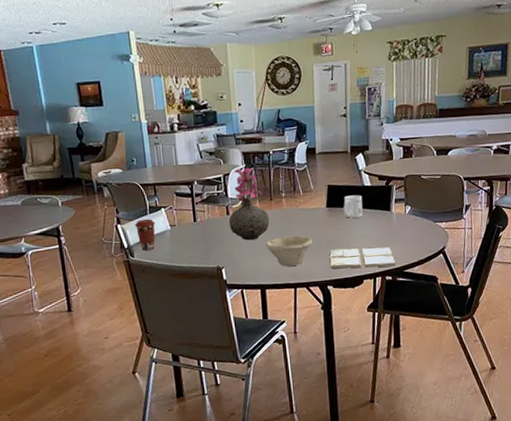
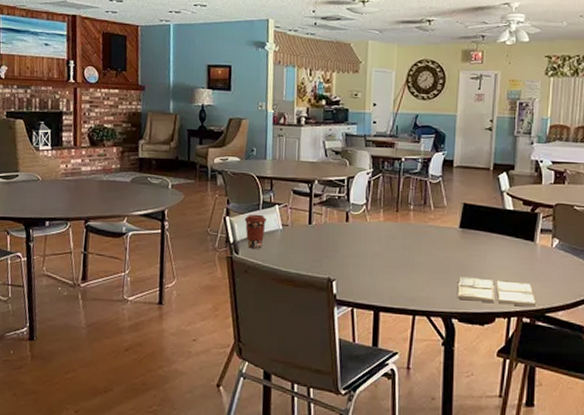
vase: present [228,167,270,241] -> none [347,172,393,254]
bowl: present [265,235,313,266] -> none [385,253,440,290]
mug: present [343,195,363,218] -> none [479,217,503,244]

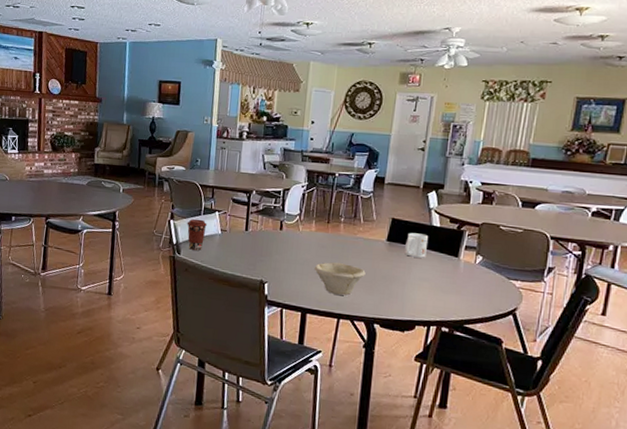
bowl: none [385,253,440,290] -> present [314,262,366,296]
drink coaster: present [457,277,537,308] -> none [380,286,457,319]
mug: none [479,217,503,244] -> present [405,232,429,258]

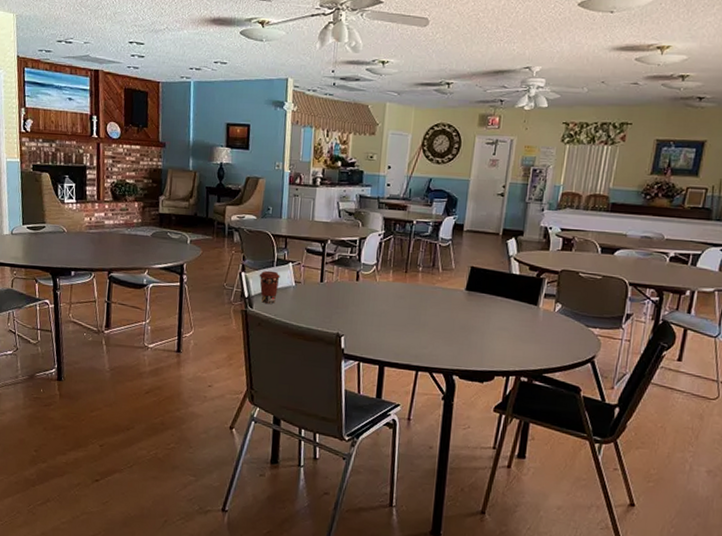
bowl: present [314,262,366,296] -> none [392,313,444,347]
mug: present [405,232,429,258] -> none [484,281,508,307]

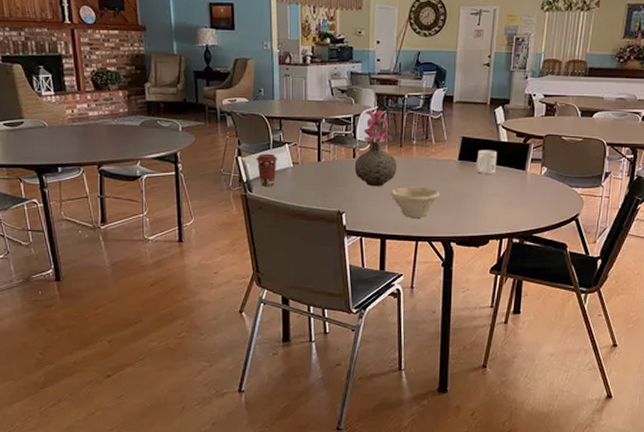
vase: none [356,234,401,312] -> present [354,109,397,187]
bowl: none [392,313,444,347] -> present [390,185,440,218]
mug: none [484,281,508,307] -> present [476,150,498,174]

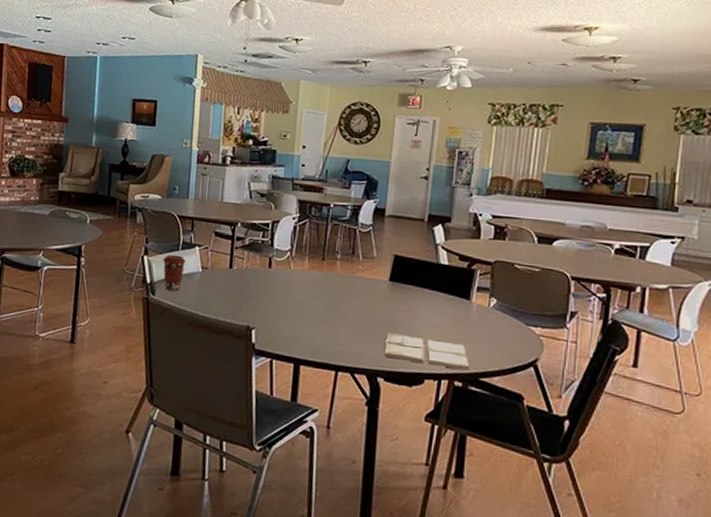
vase: present [354,109,397,187] -> none [269,217,318,303]
bowl: present [390,185,440,218] -> none [308,305,366,344]
drink coaster: none [455,205,526,229] -> present [383,333,470,371]
mug: present [476,150,498,174] -> none [410,271,436,301]

